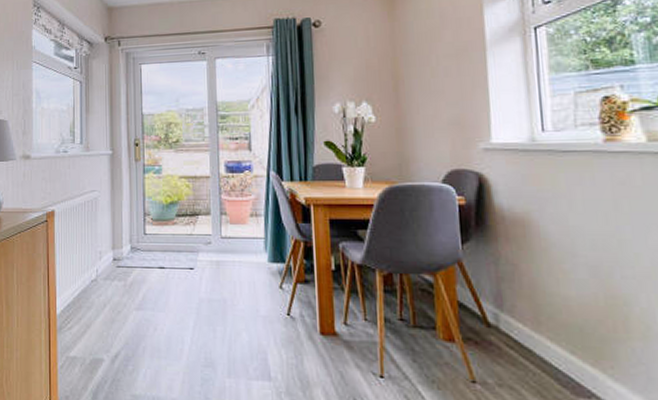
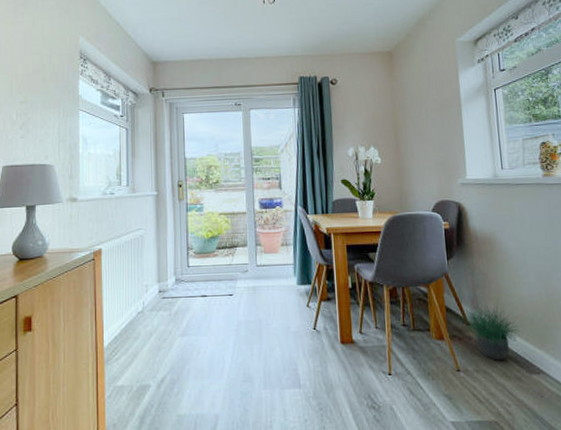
potted plant: none [479,292,567,375] -> present [461,297,523,361]

